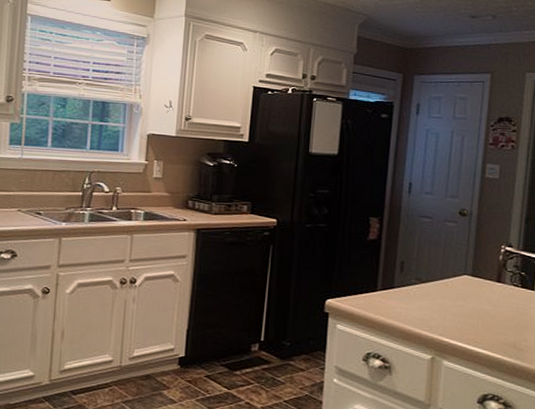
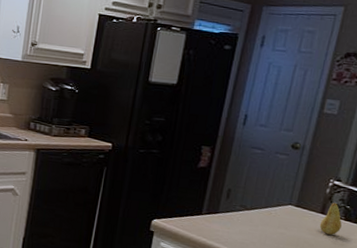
fruit: none [498,269,519,304] -> present [319,202,342,235]

